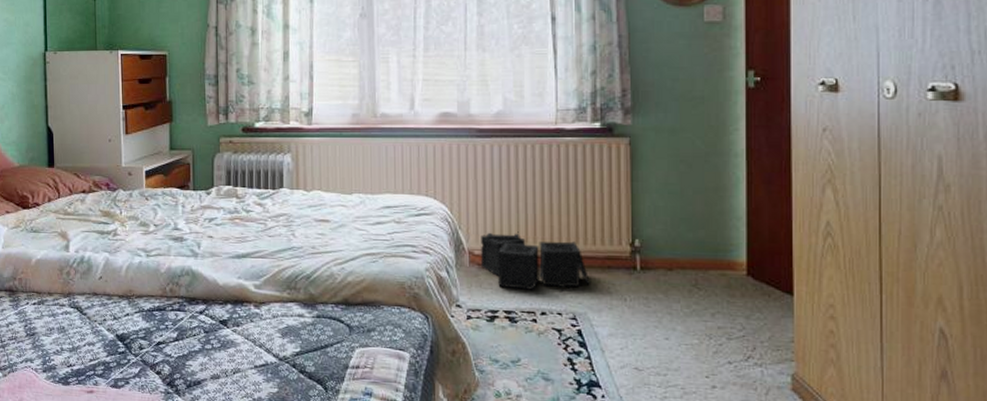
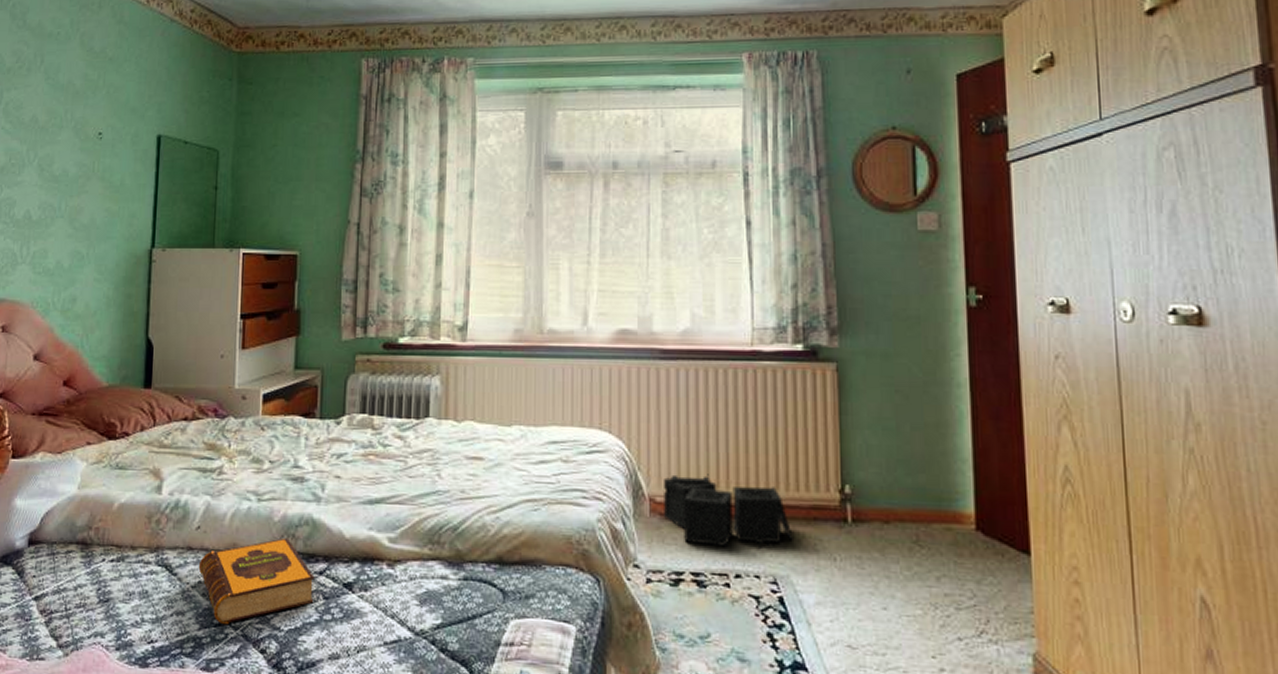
hardback book: none [103,285,197,353] -> present [198,537,315,625]

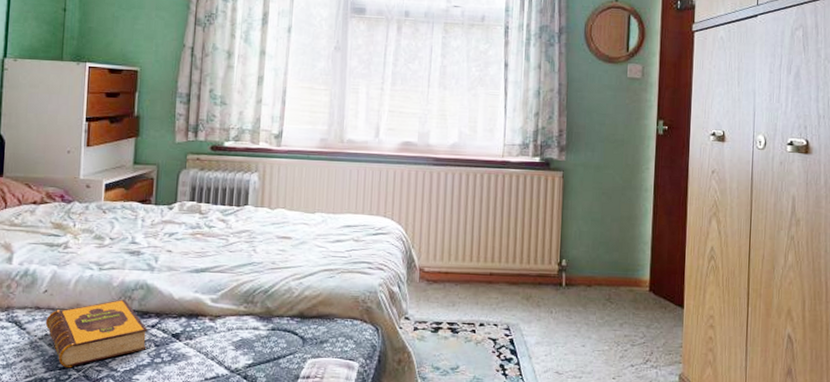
storage bin: present [664,474,793,550] -> none [430,251,523,306]

